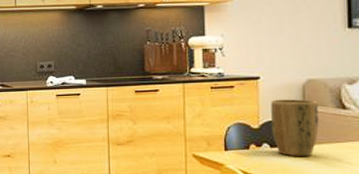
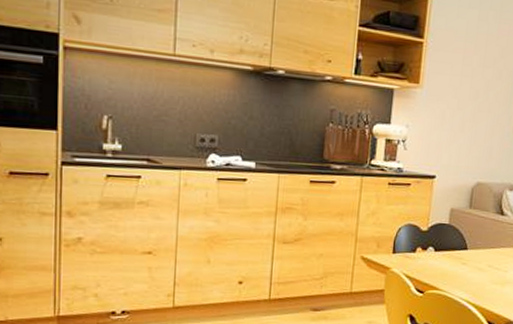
plant pot: present [271,99,319,157] -> none [438,201,482,262]

